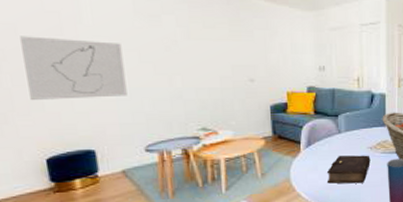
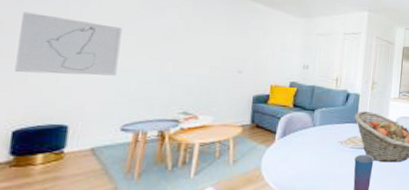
book: present [326,155,371,184] -> none [297,148,340,176]

